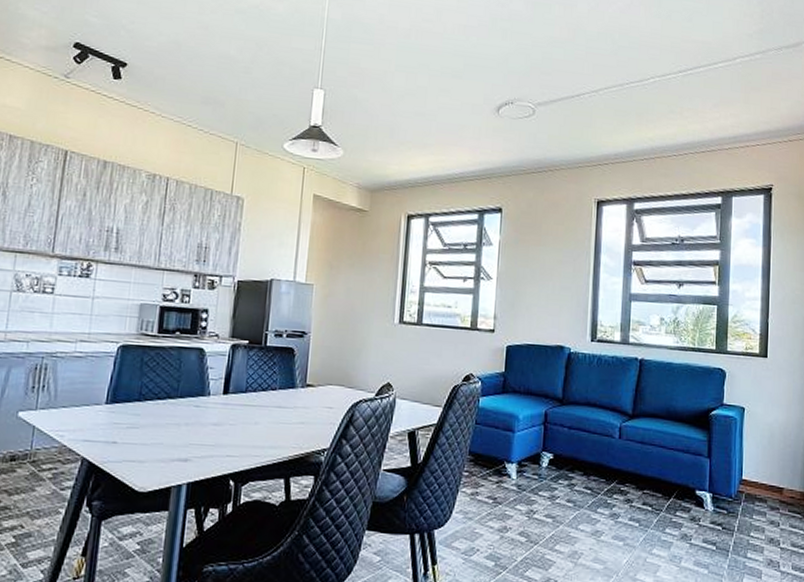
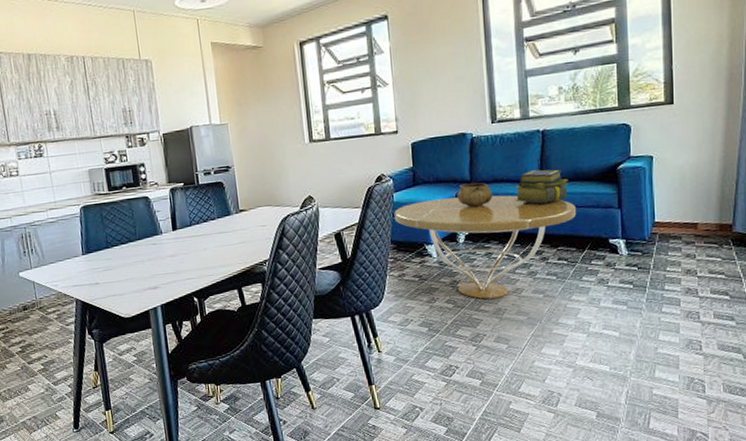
coffee table: none [476,412,665,539] -> present [394,195,576,299]
decorative bowl: none [546,400,584,430] -> present [457,182,493,208]
stack of books: none [606,400,661,439] -> present [515,169,569,204]

